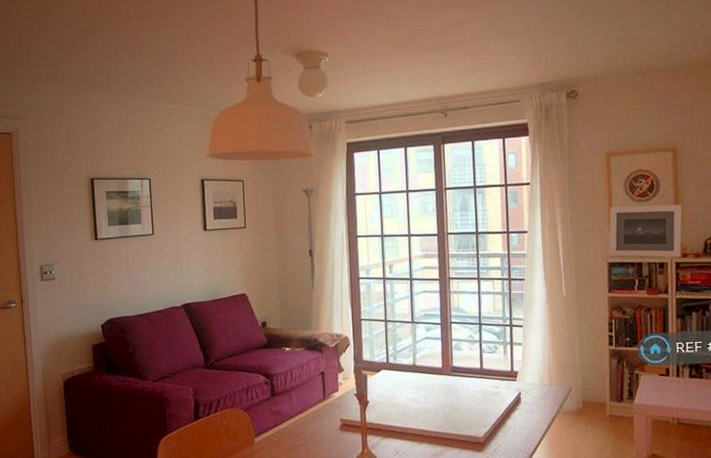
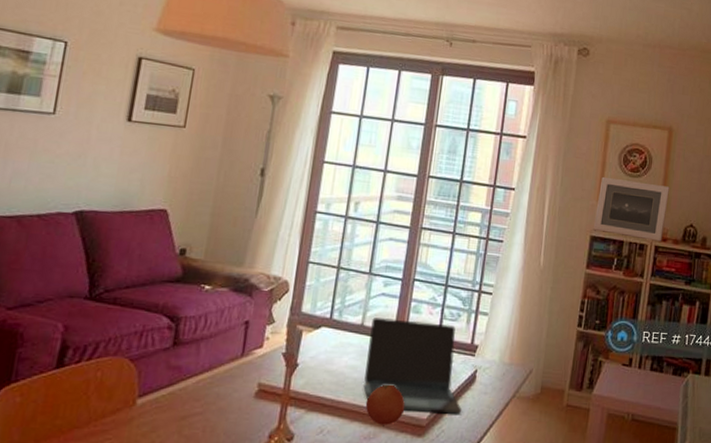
laptop: none [422,356,513,431] -> present [363,318,462,414]
fruit: none [429,411,463,445] -> present [365,384,406,425]

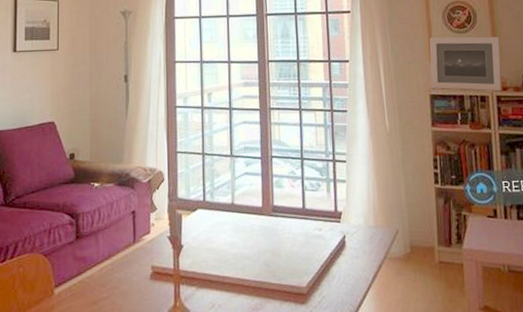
laptop: present [363,318,462,414] -> none [241,194,338,280]
fruit: present [365,384,406,425] -> none [248,256,285,296]

